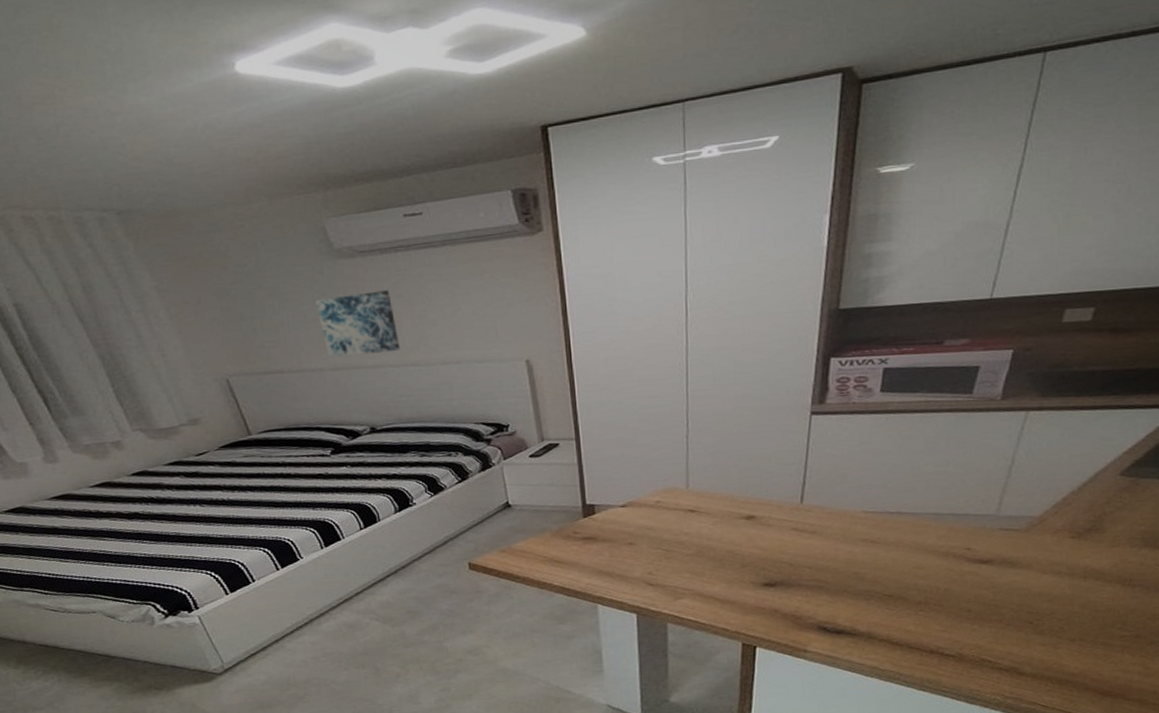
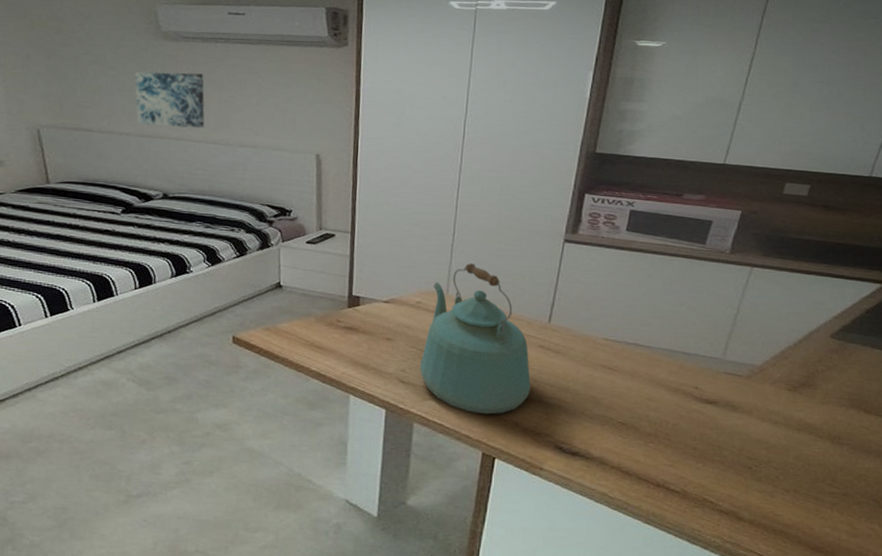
kettle: none [666,453,787,606] -> present [419,263,531,415]

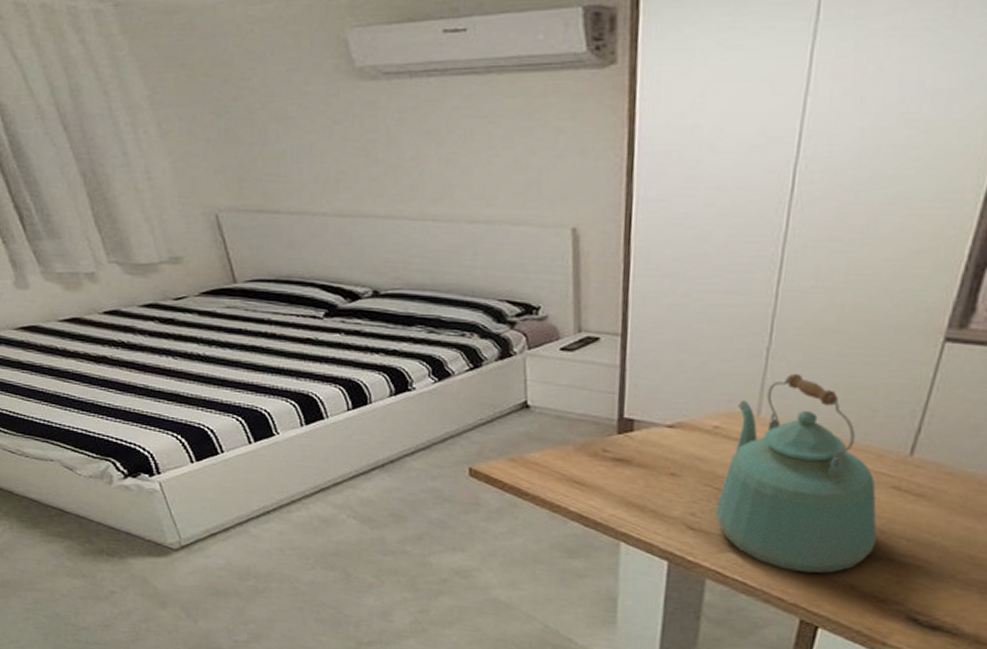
wall art: present [134,72,205,129] -> none [326,124,420,201]

